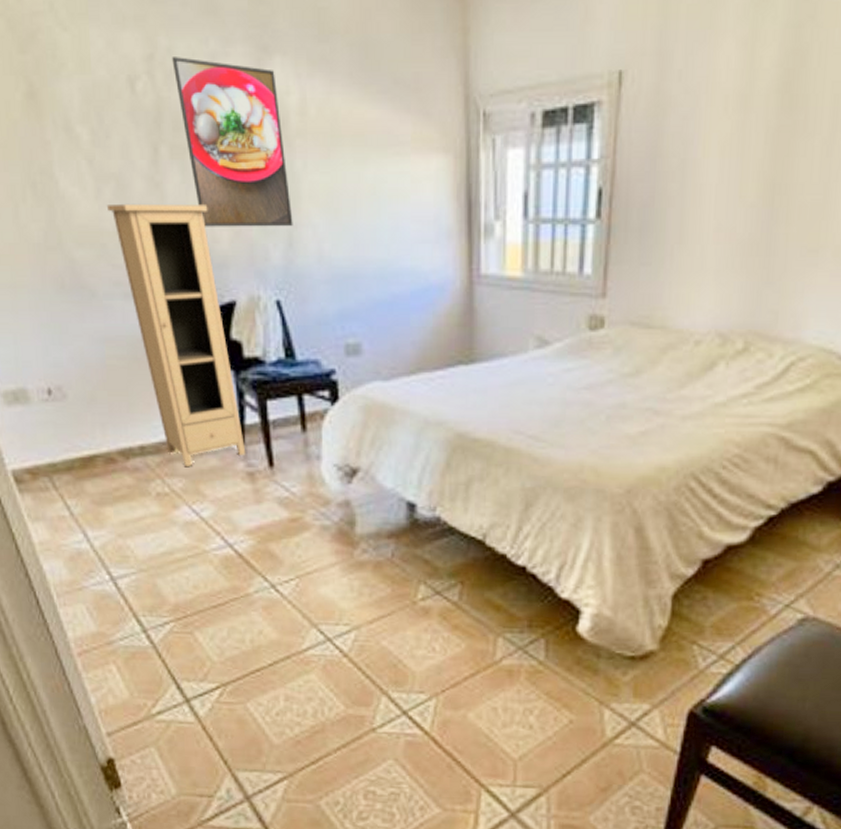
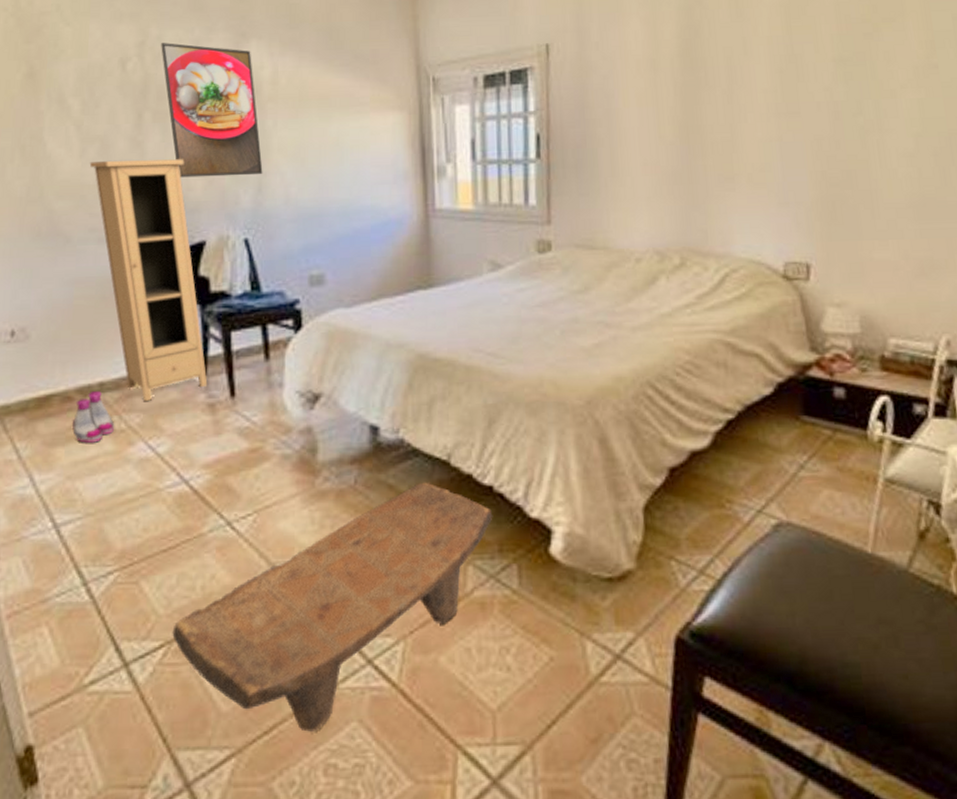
boots: none [118,453,159,504] -> present [73,390,115,443]
bench: none [226,559,525,765] -> present [172,482,493,732]

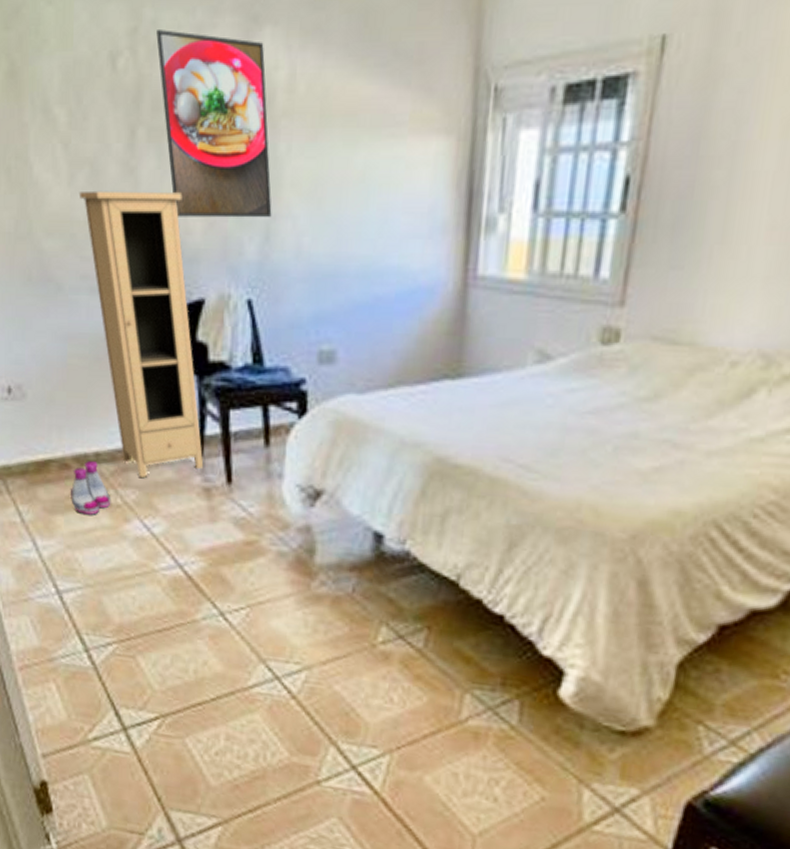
bench: present [172,482,493,732] -> none [166,600,500,819]

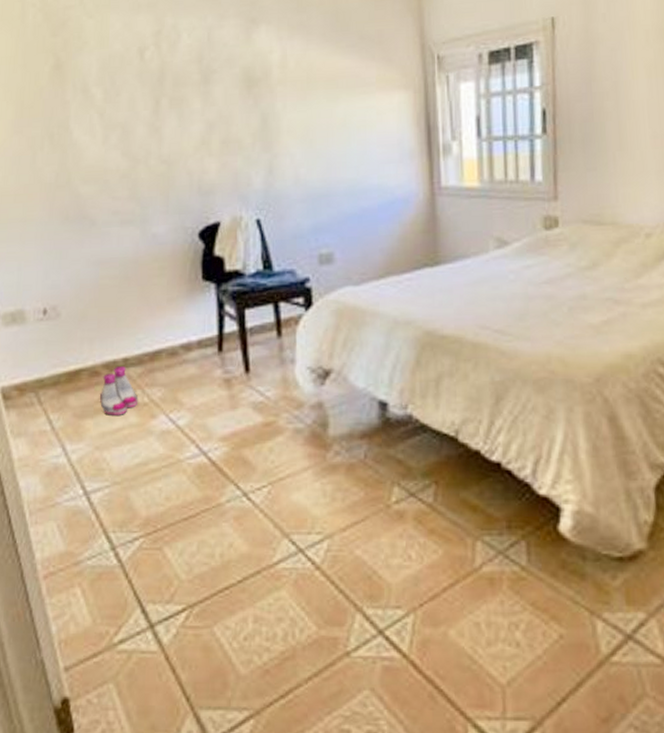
cupboard: present [78,190,204,479] -> none [112,143,224,377]
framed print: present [156,30,272,218] -> none [176,31,273,161]

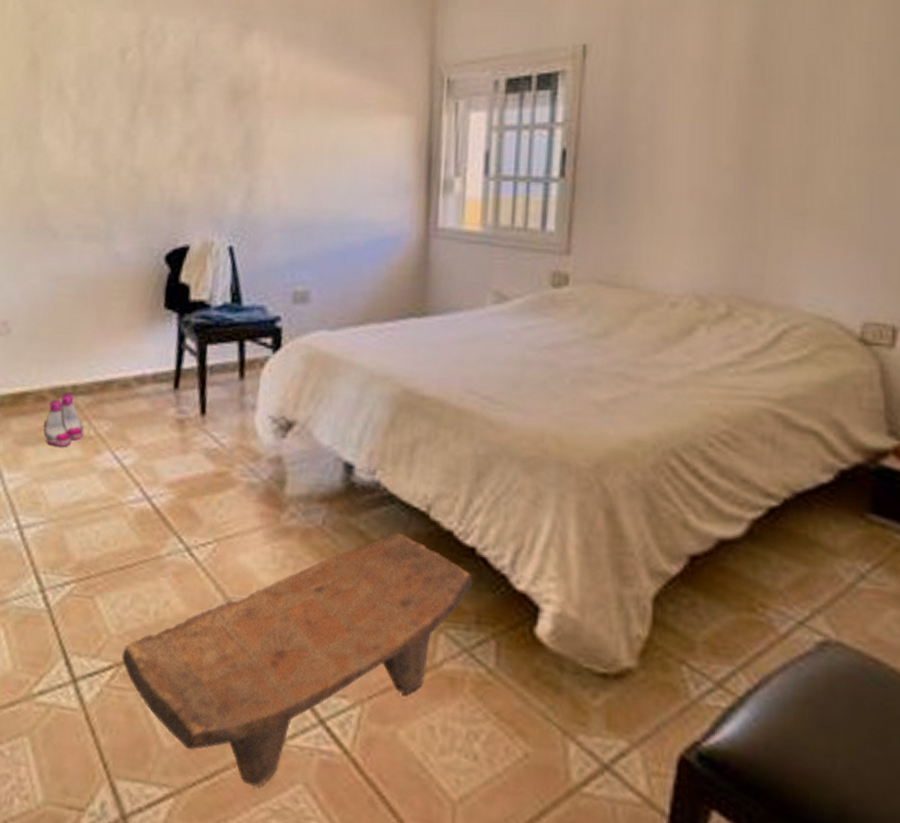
bench: none [194,457,501,698] -> present [121,533,473,787]

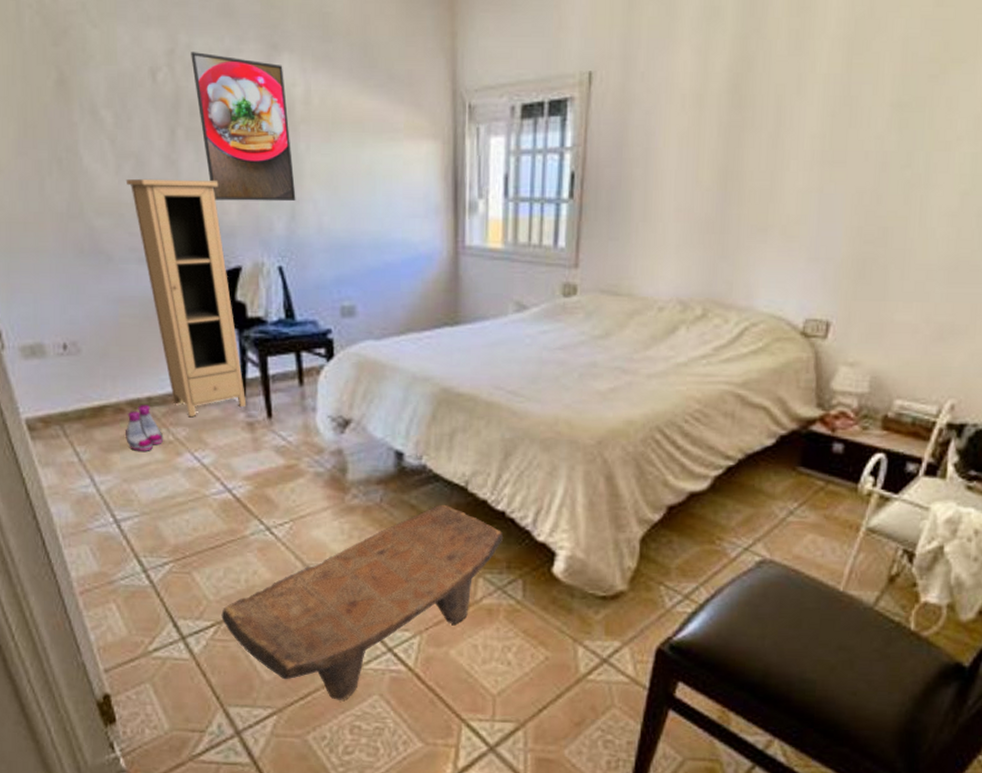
cupboard: none [81,154,179,411] -> present [125,178,247,418]
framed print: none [161,32,255,179] -> present [191,52,296,202]

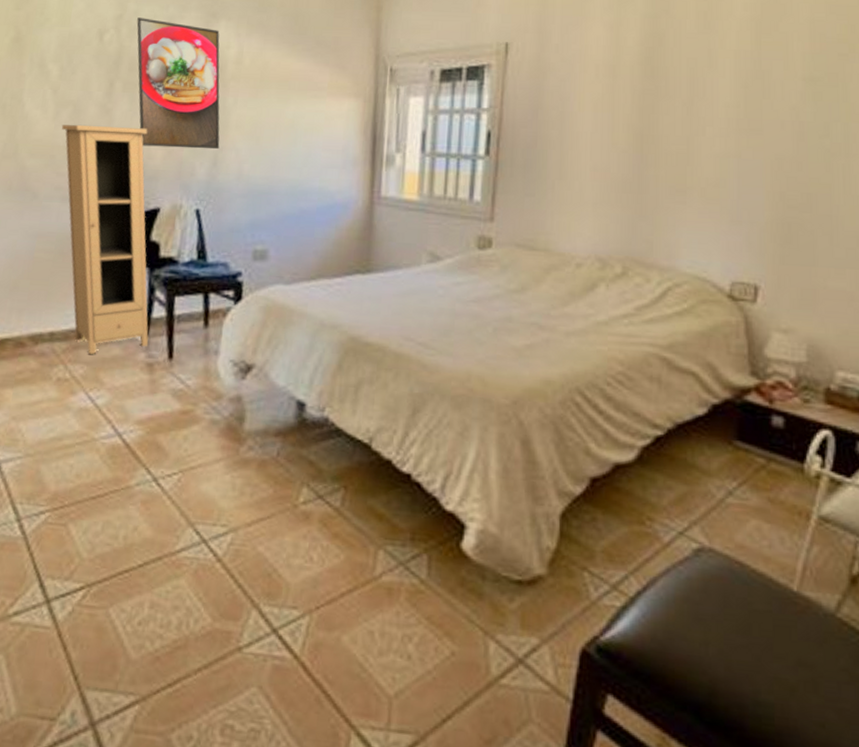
boots: present [126,404,164,451] -> none [22,339,61,389]
bench: present [221,504,504,700] -> none [92,462,409,691]

